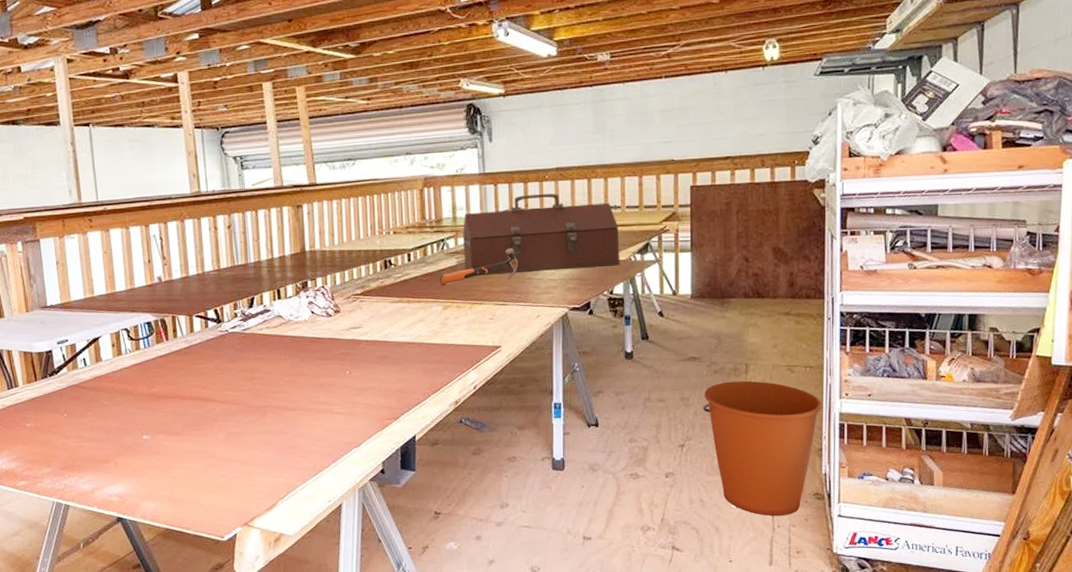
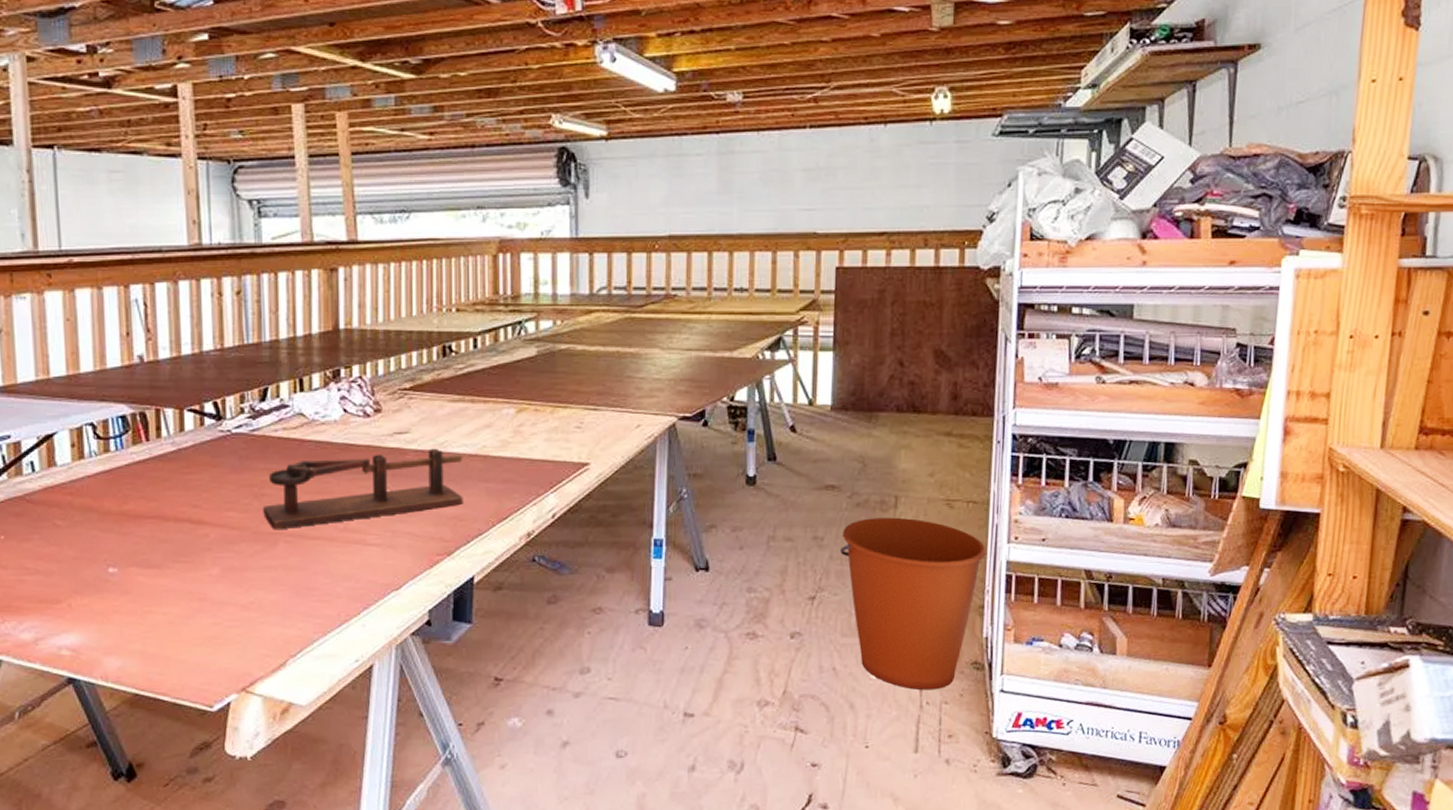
clamp: none [254,338,405,403] -> present [263,448,463,529]
claw hammer: present [439,248,518,284] -> none [513,337,615,380]
toolbox: present [463,193,620,275] -> none [546,269,745,370]

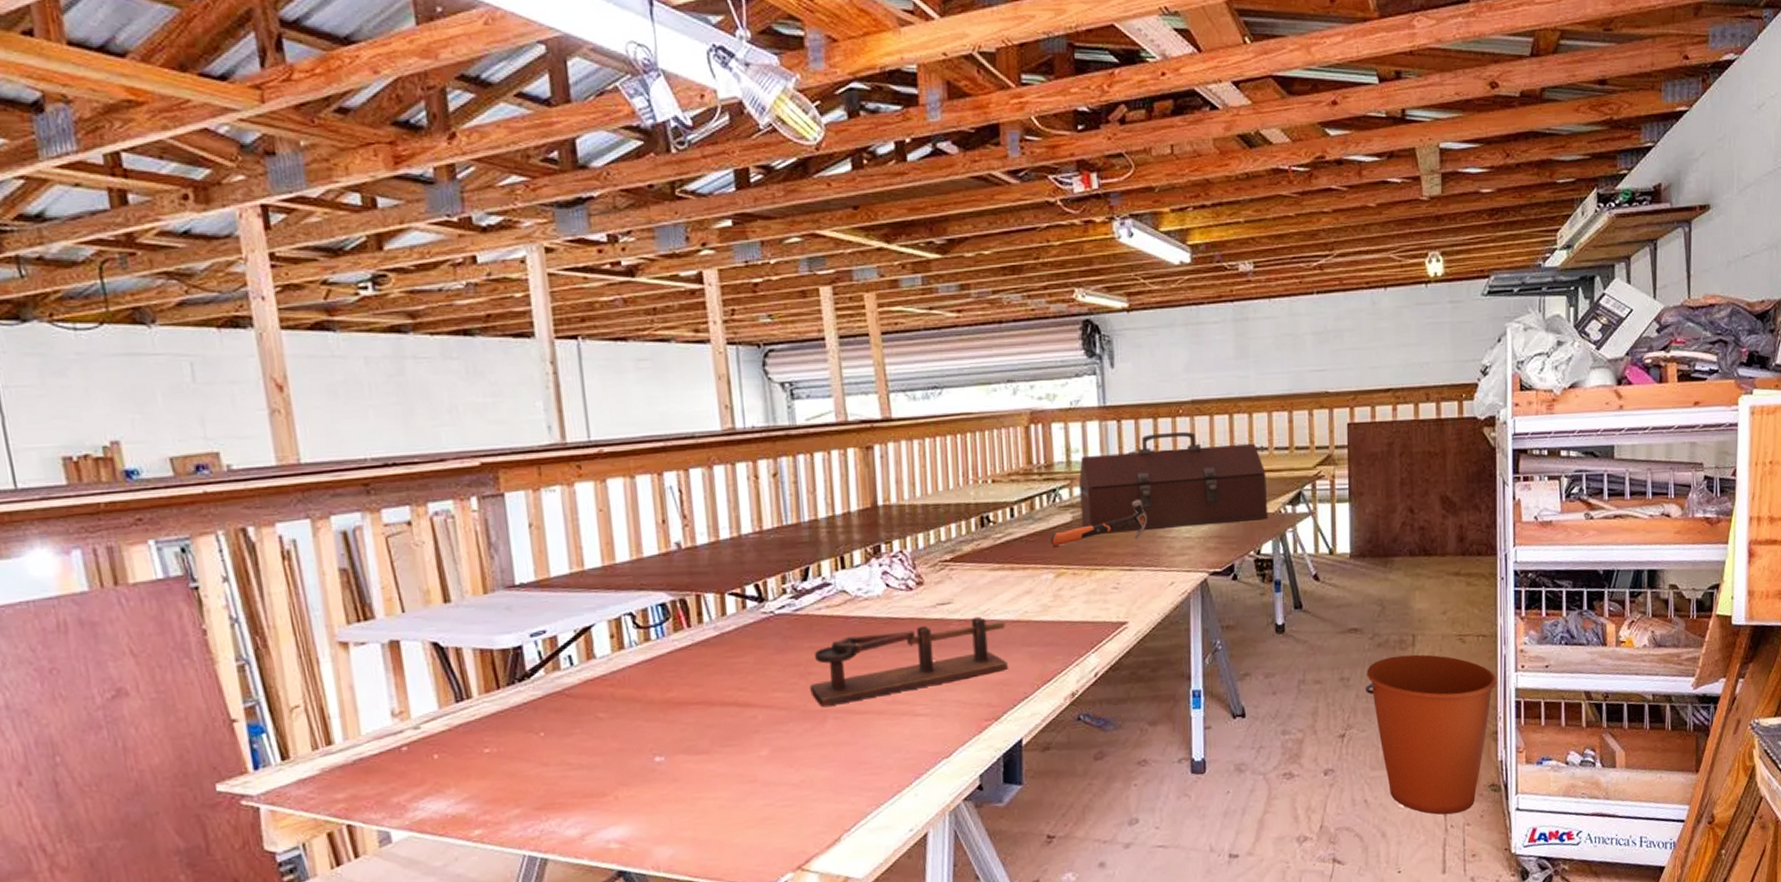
claw hammer: none [513,337,615,380] -> present [1050,500,1147,546]
toolbox: none [546,269,745,370] -> present [1079,432,1269,534]

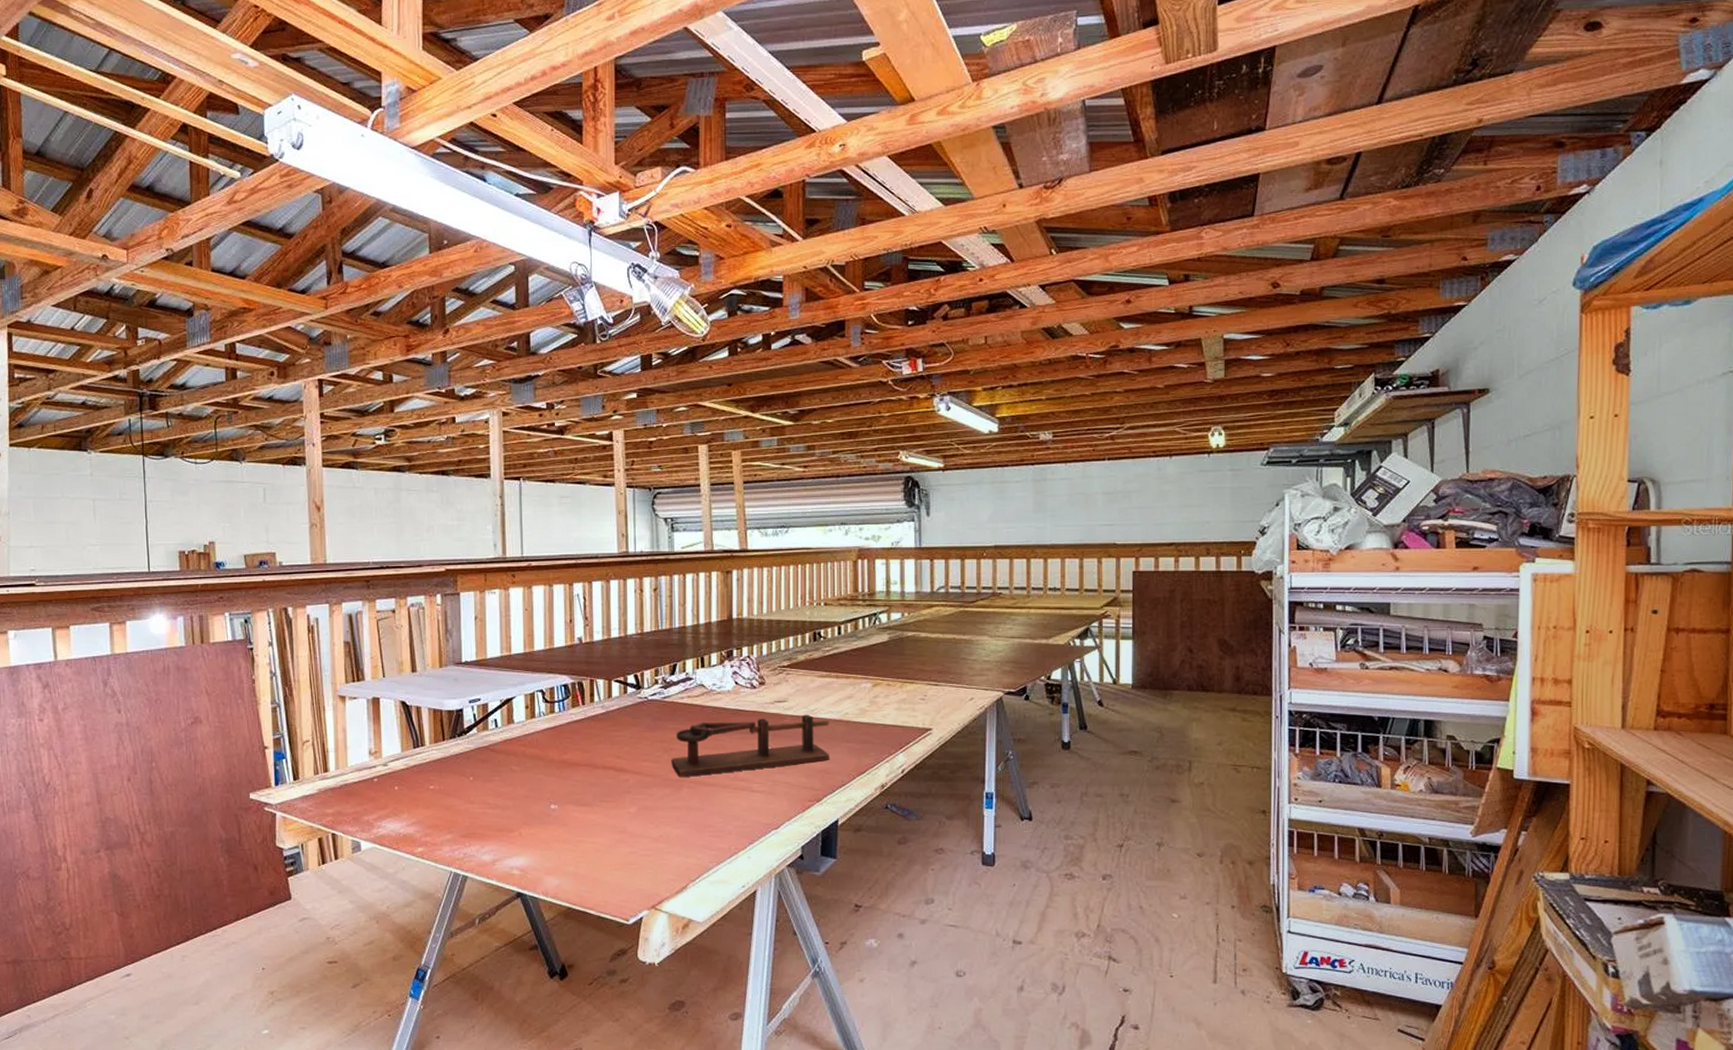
claw hammer: present [1050,500,1147,546] -> none [870,627,952,660]
toolbox: present [1079,432,1269,534] -> none [896,572,1059,653]
bucket: present [1366,654,1497,815] -> none [1143,779,1270,929]

